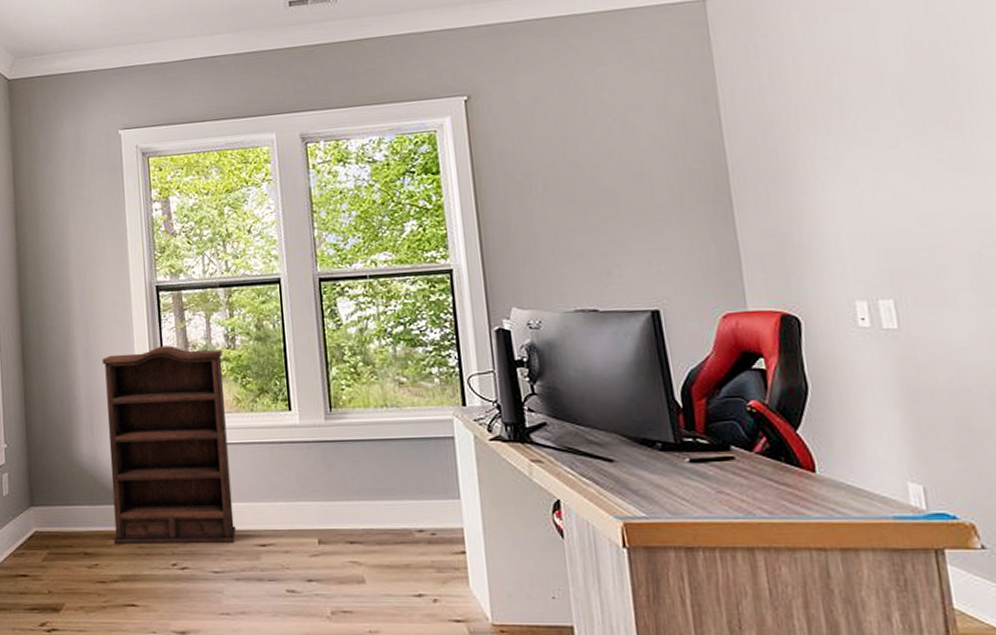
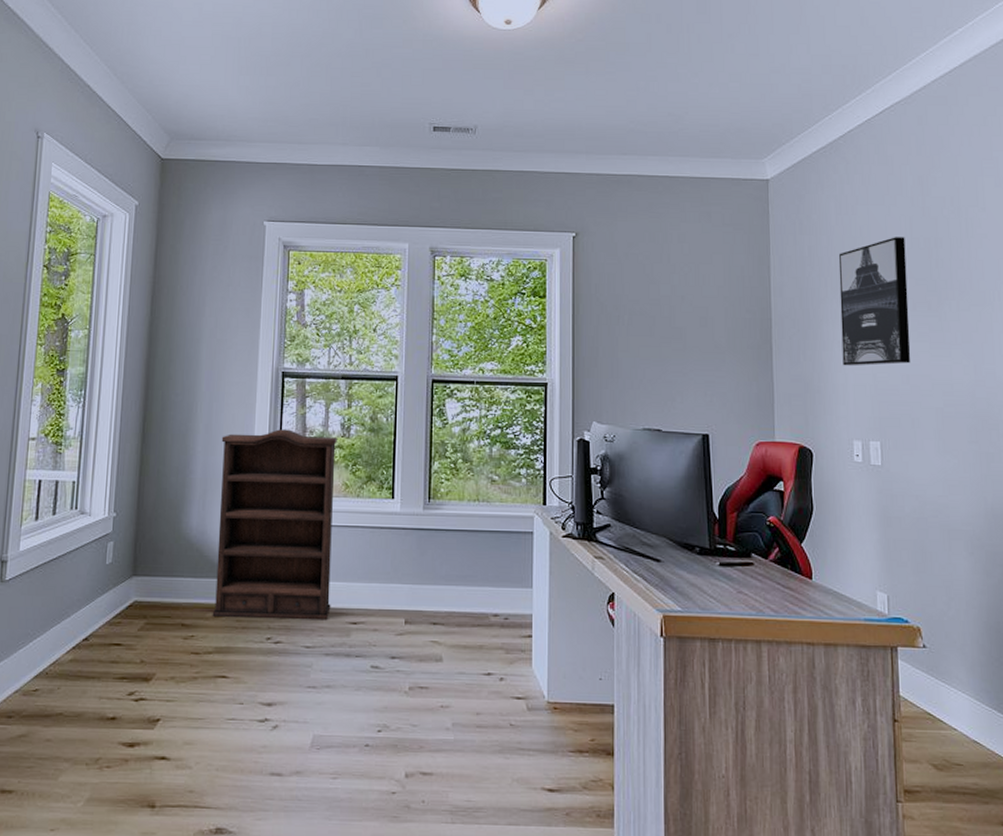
wall art: none [810,43,927,212] -> present [838,237,911,366]

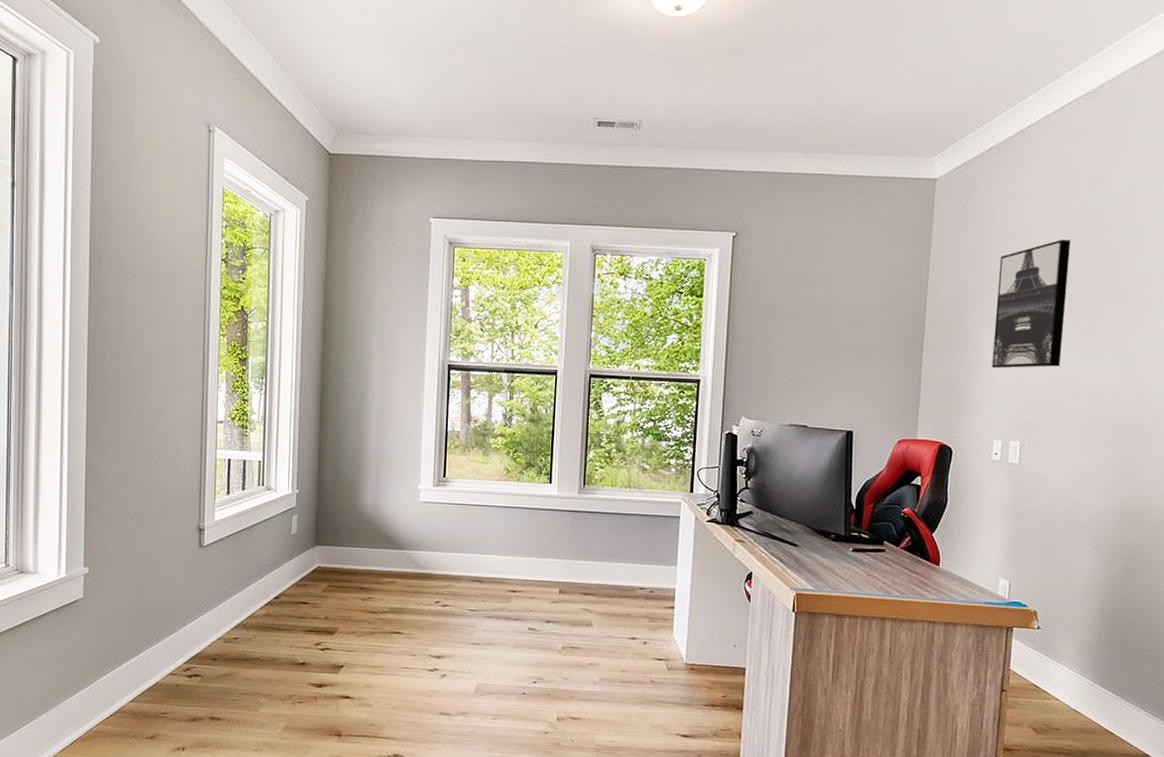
bookshelf: present [212,429,337,621] -> none [387,418,500,588]

